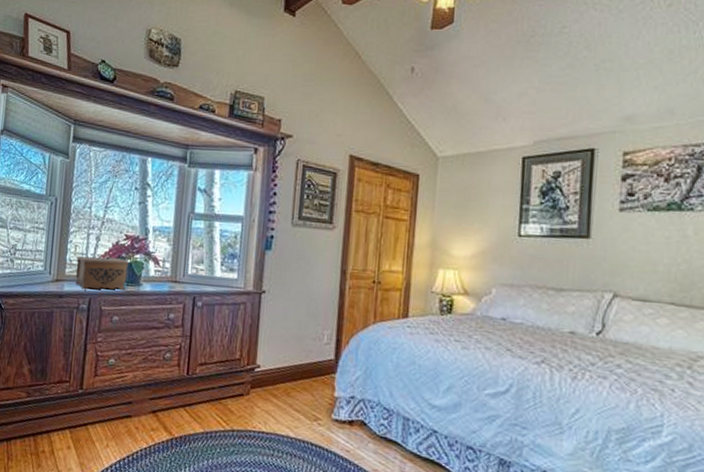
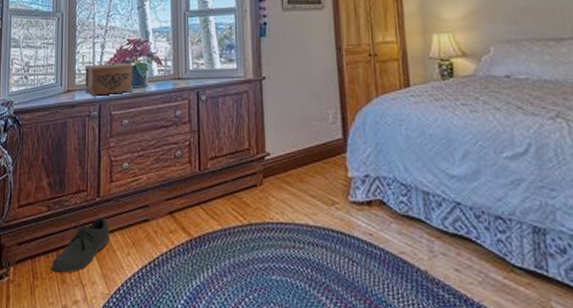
arctic: none [26,403,90,458] -> present [50,214,110,274]

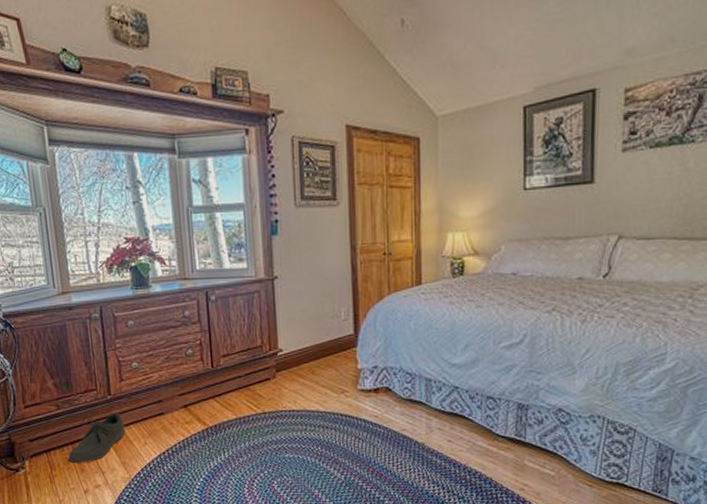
decorative box: present [85,63,133,97] -> none [79,263,135,299]

